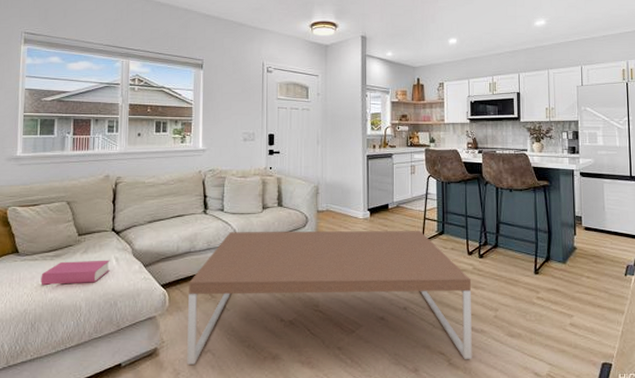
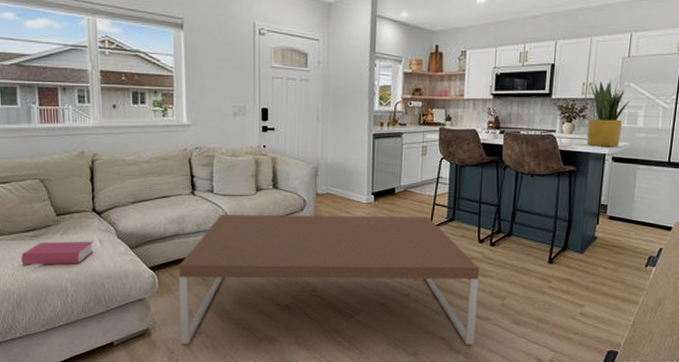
planter: none [552,104,590,164] -> present [586,79,631,147]

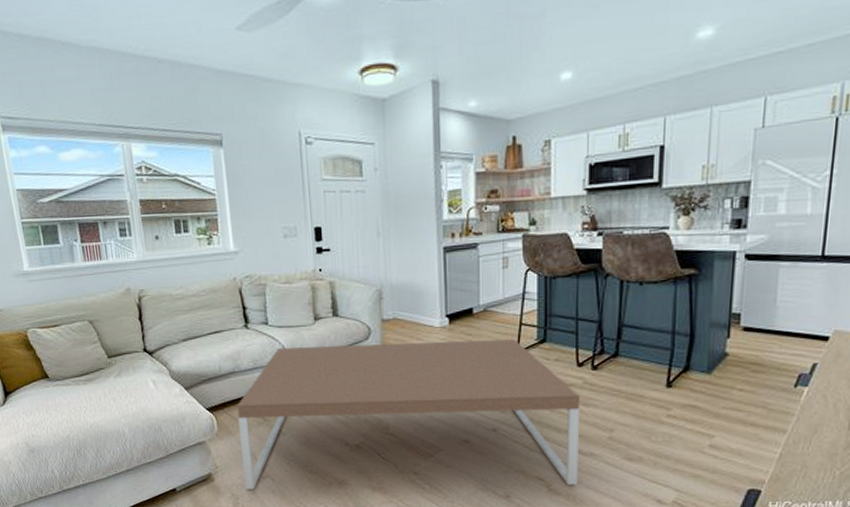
book: present [21,241,94,265] -> none [76,383,148,411]
planter: present [586,79,631,147] -> none [710,158,769,243]

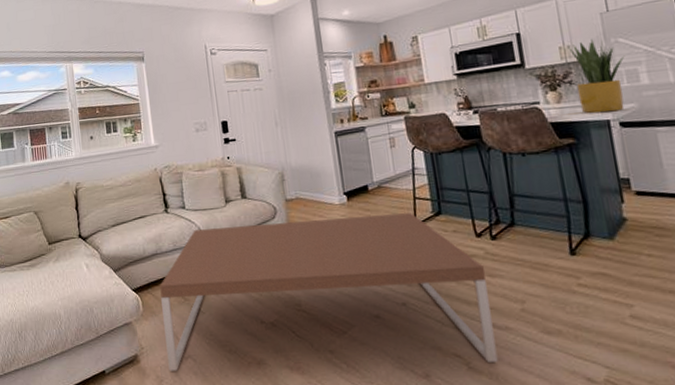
planter: none [710,158,769,243] -> present [568,38,625,113]

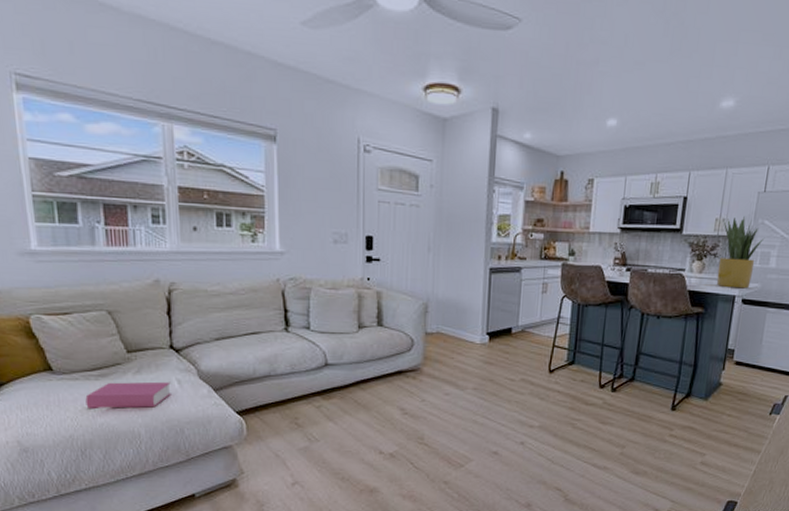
book: none [21,266,82,295] -> present [85,381,171,409]
coffee table: present [160,213,498,371] -> none [270,354,599,496]

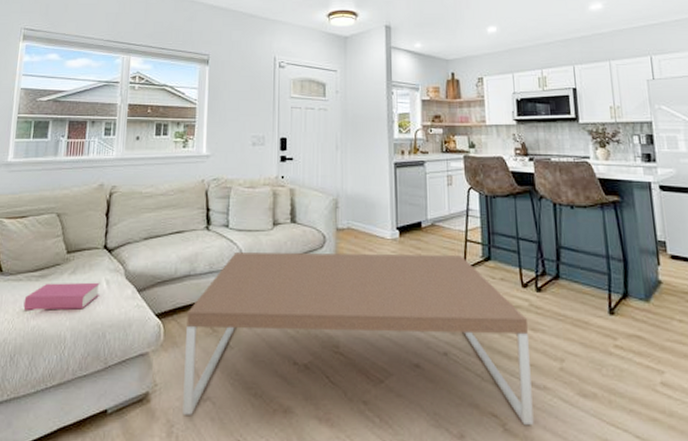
coffee table: none [270,354,599,496] -> present [182,252,534,425]
planter: present [716,215,765,289] -> none [618,102,667,174]

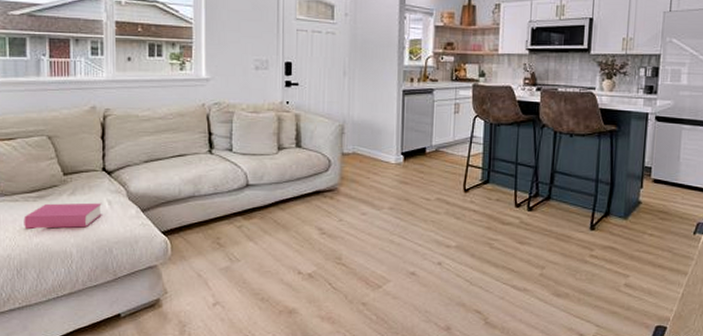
coffee table: present [182,252,534,425] -> none [194,175,517,318]

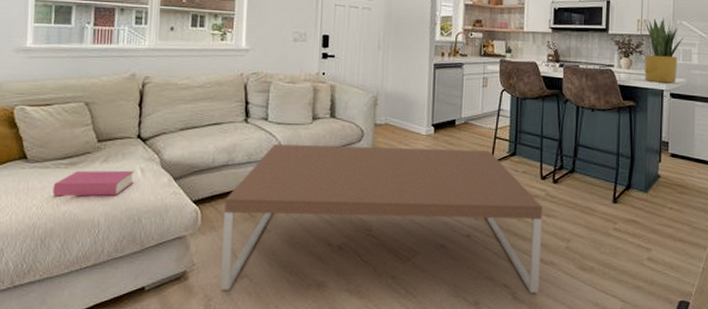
coffee table: none [194,175,517,318] -> present [220,144,543,293]
planter: none [628,34,674,106] -> present [644,17,685,83]

